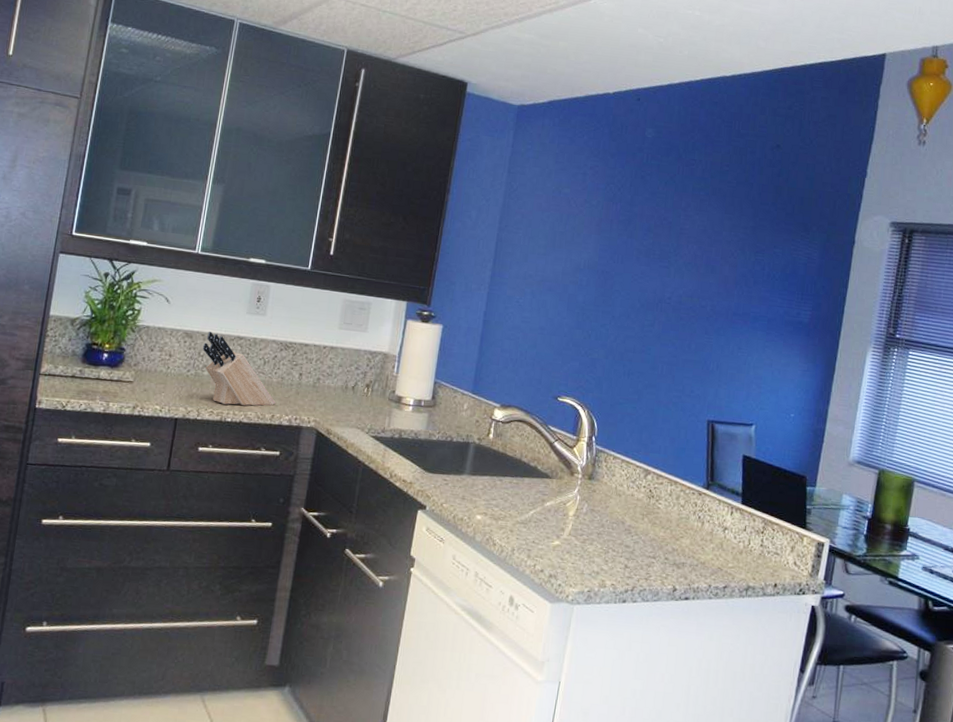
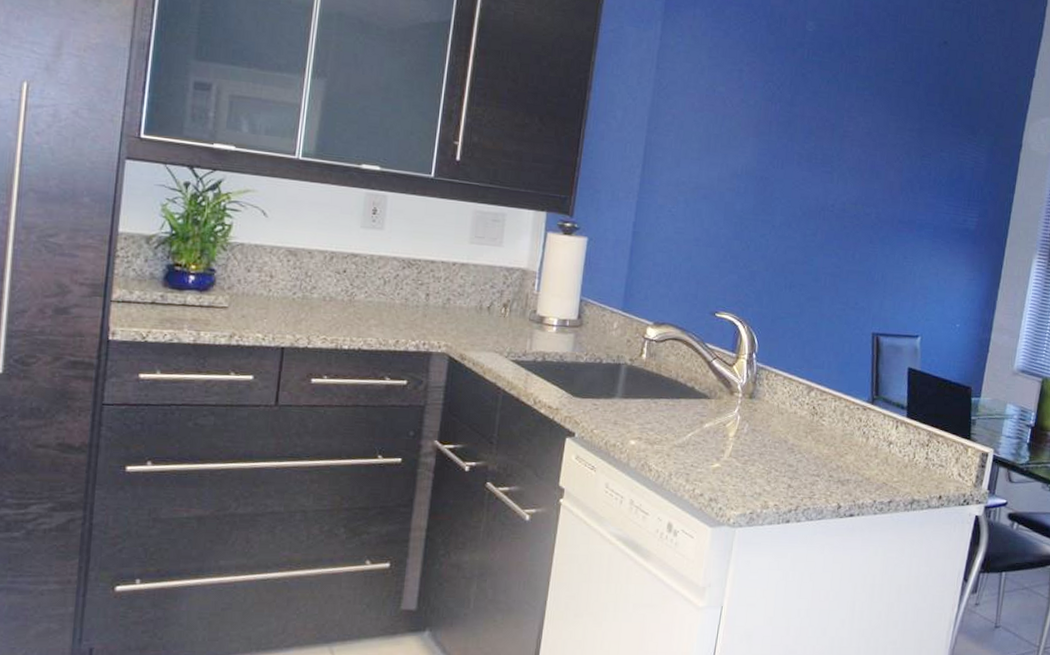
knife block: present [202,332,276,406] -> none [310,249,400,331]

